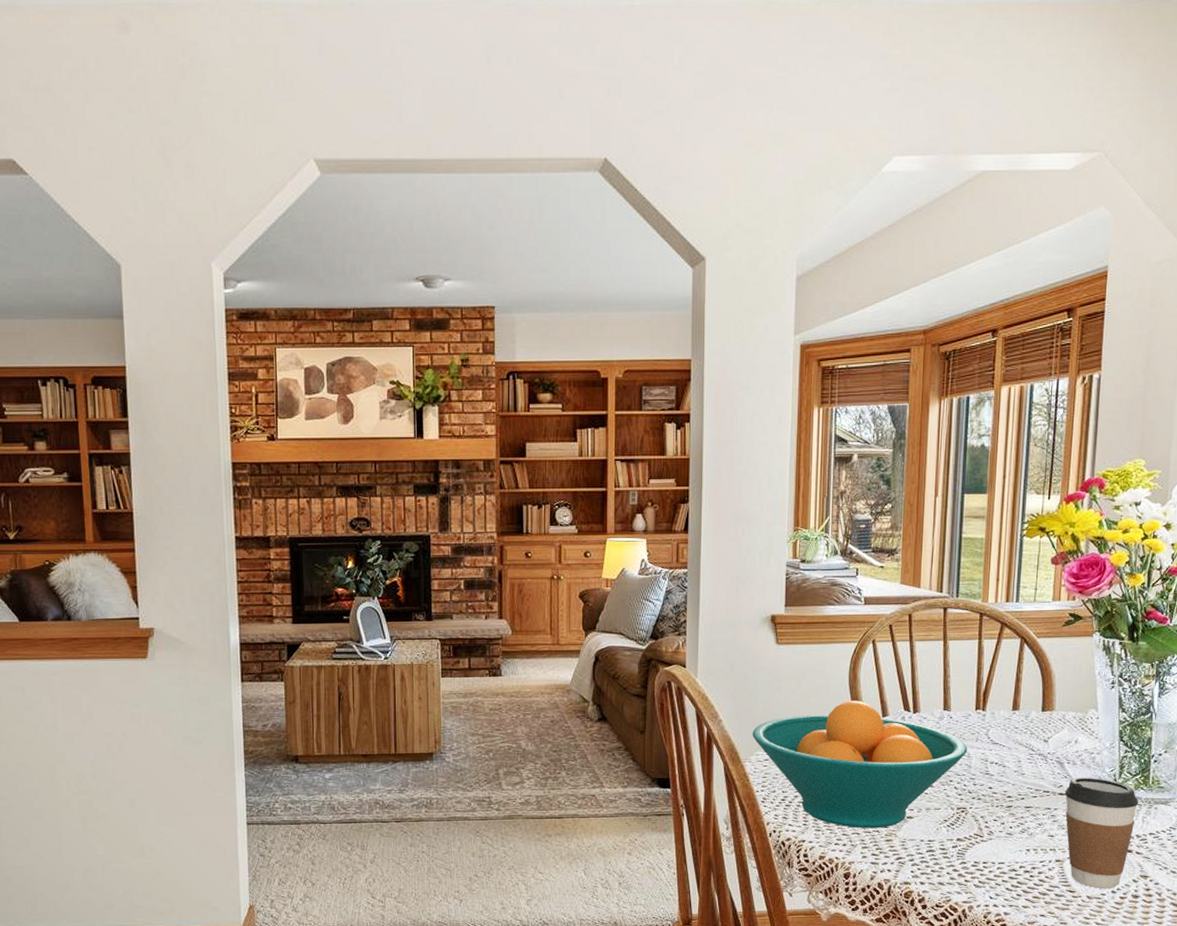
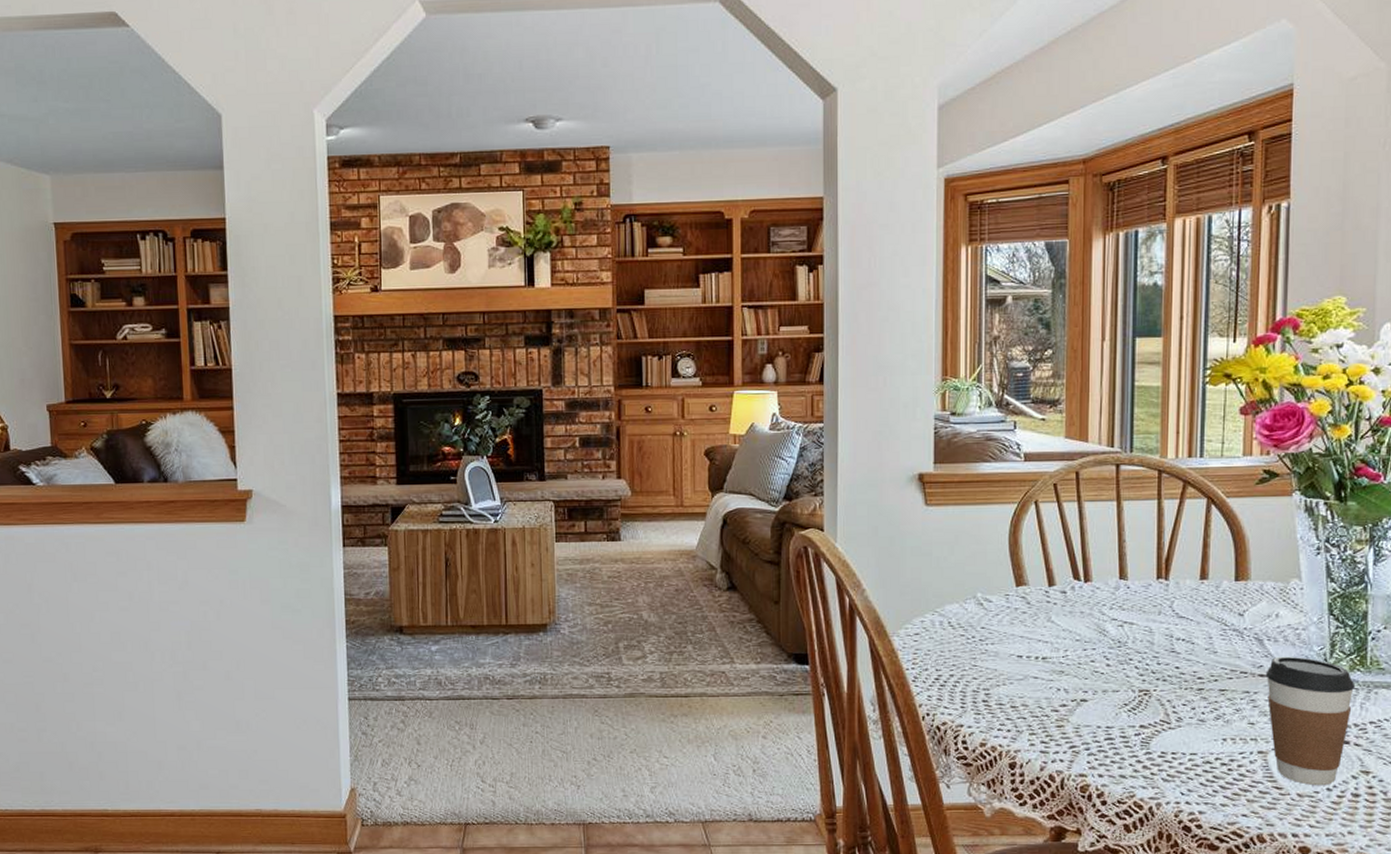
fruit bowl: present [752,700,968,829] -> none [900,568,1149,713]

